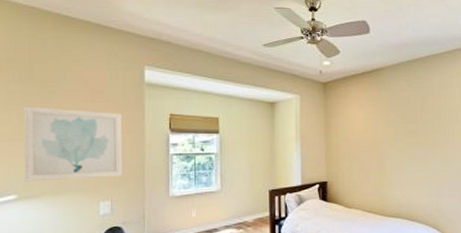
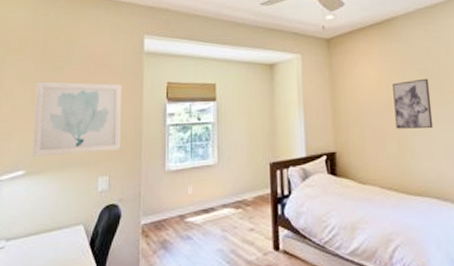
wall art: none [377,122,408,164] -> present [393,78,434,129]

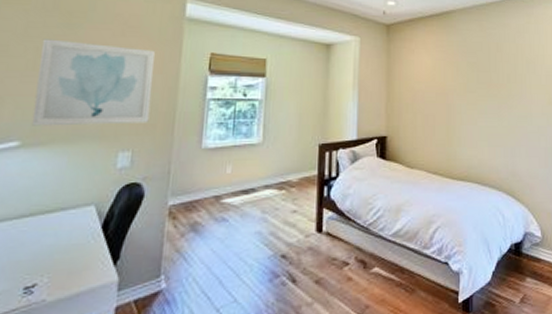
wall art: present [393,78,434,129] -> none [446,71,480,119]

